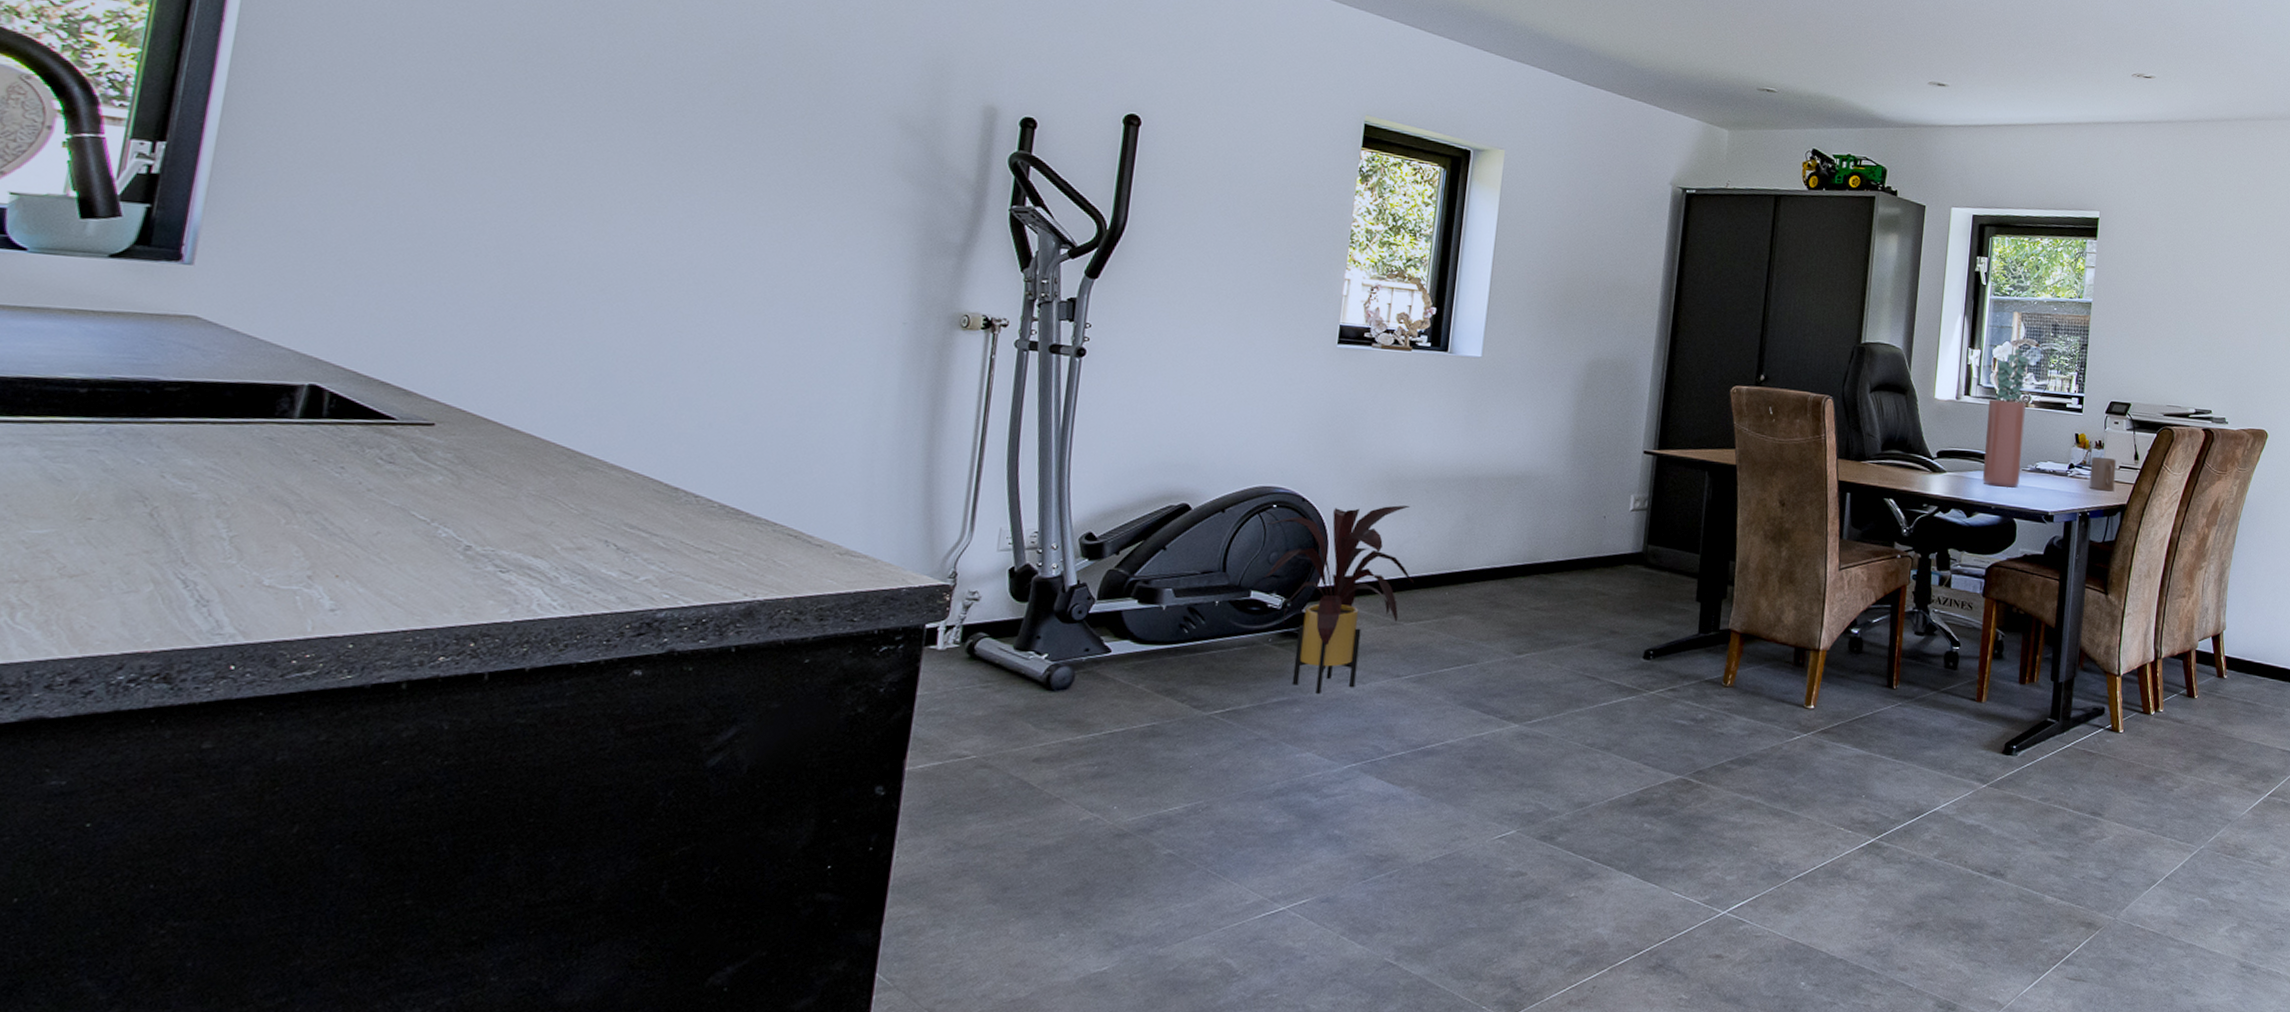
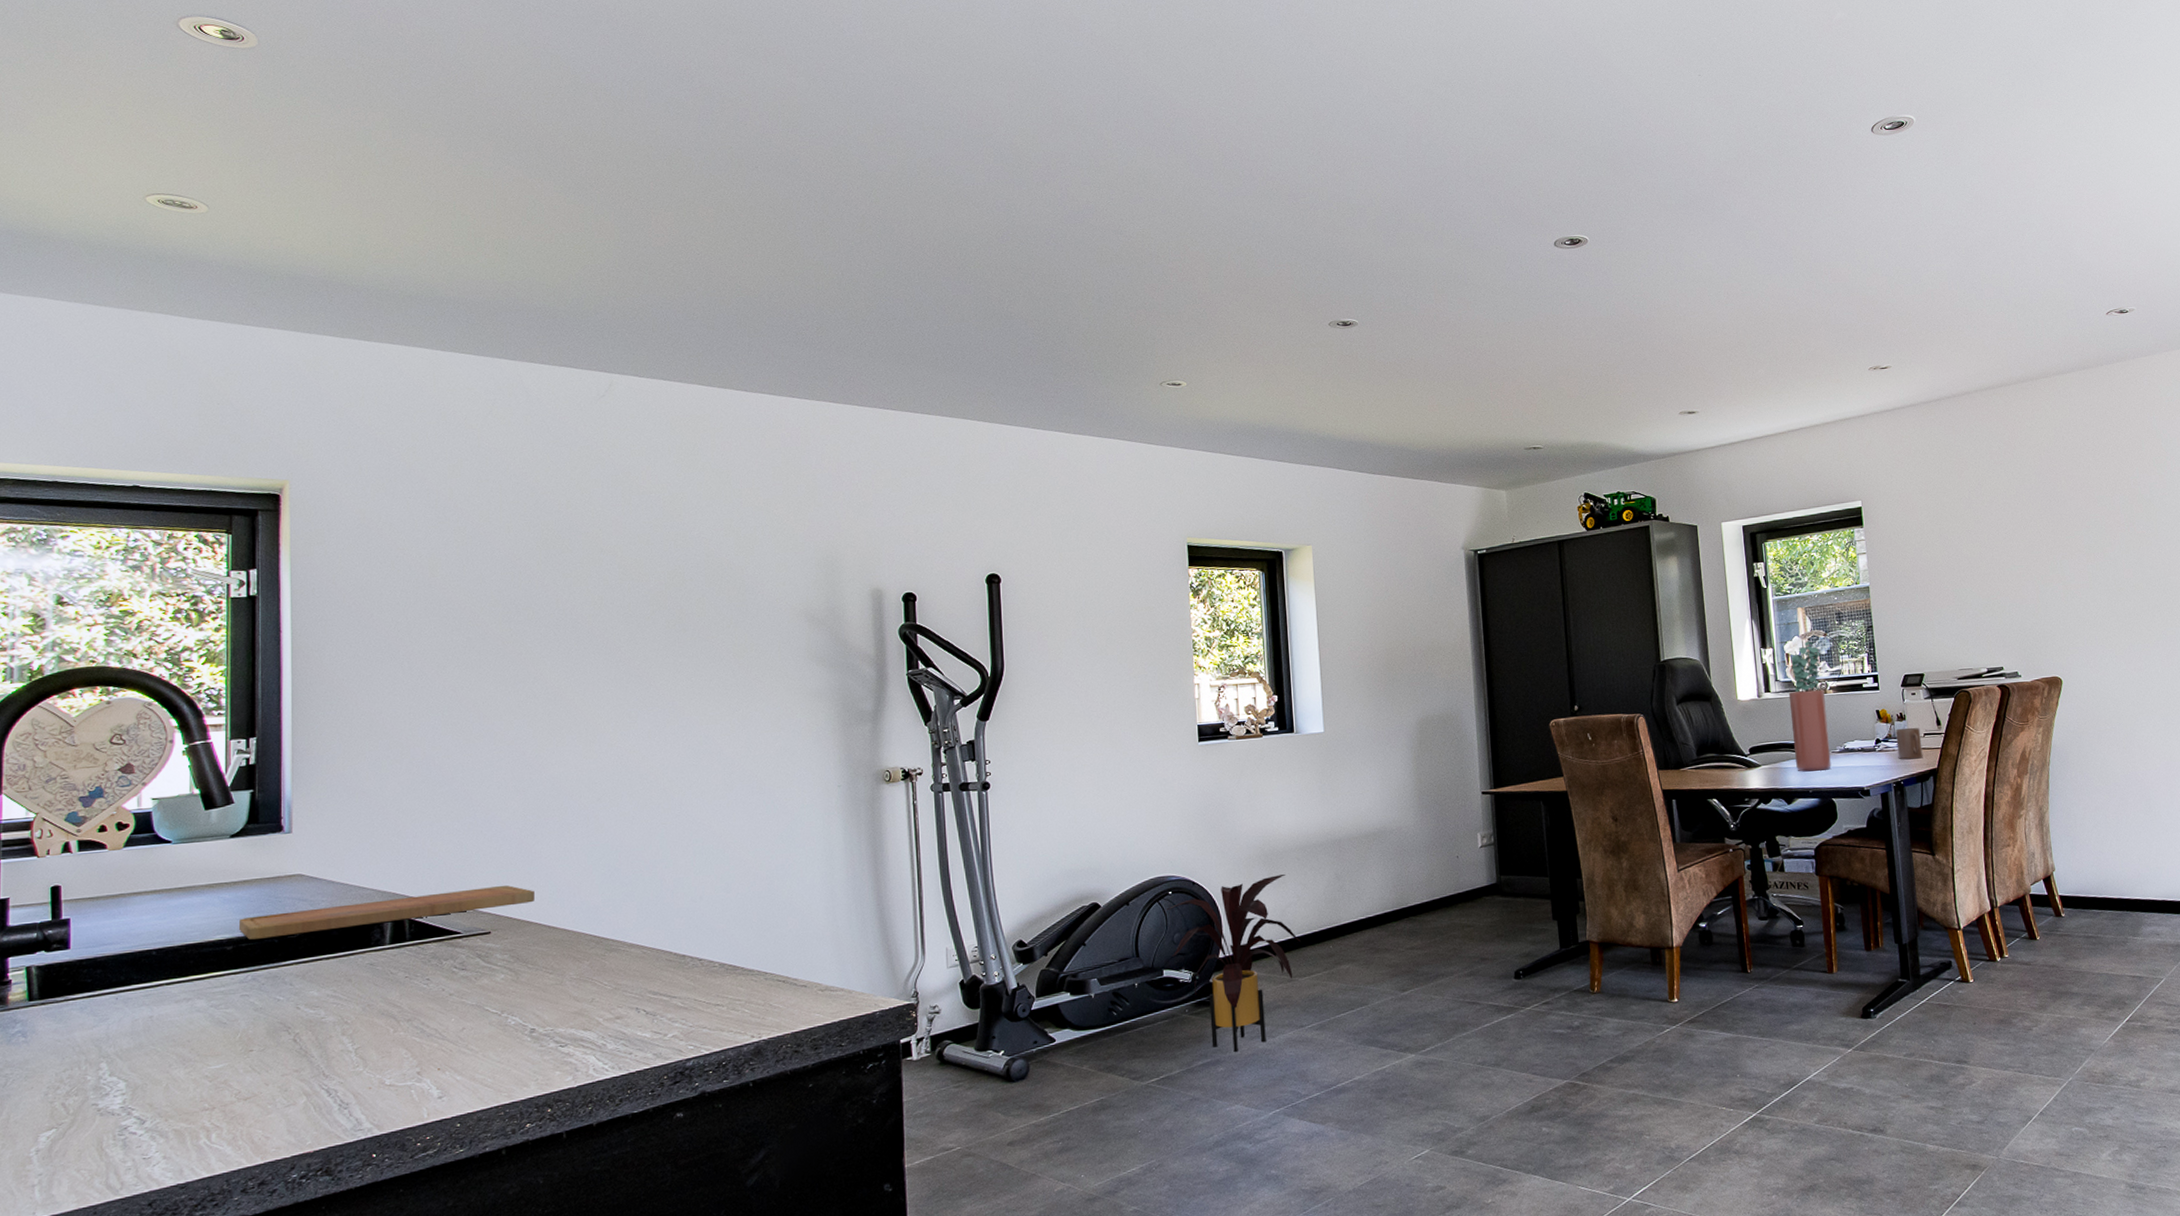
cutting board: none [99,357,500,398] -> present [238,885,535,940]

